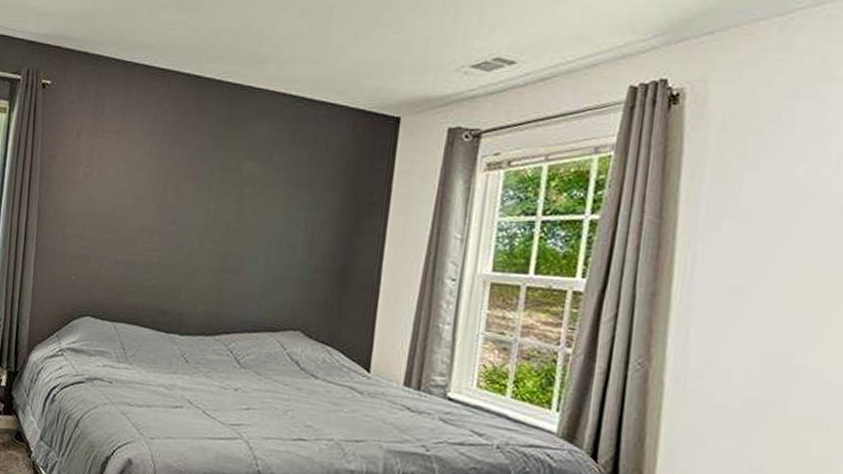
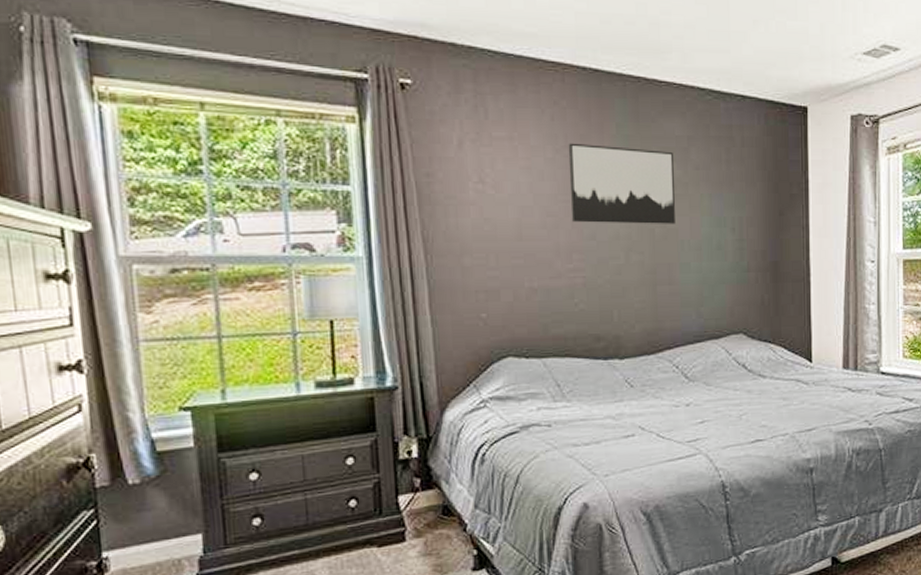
wall art: none [157,138,257,219] -> present [568,143,675,224]

